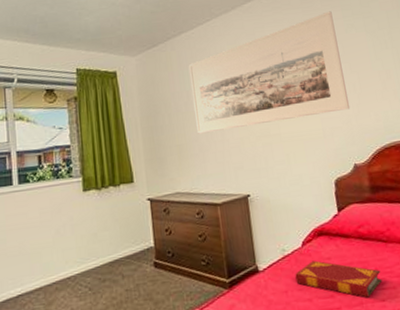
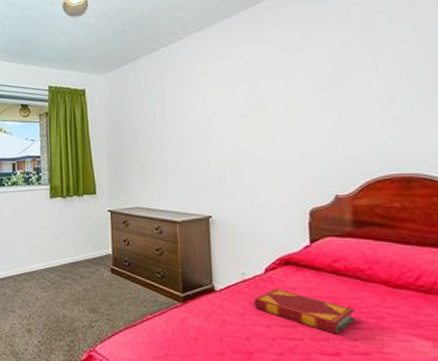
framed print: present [188,11,351,134] -> none [156,26,338,153]

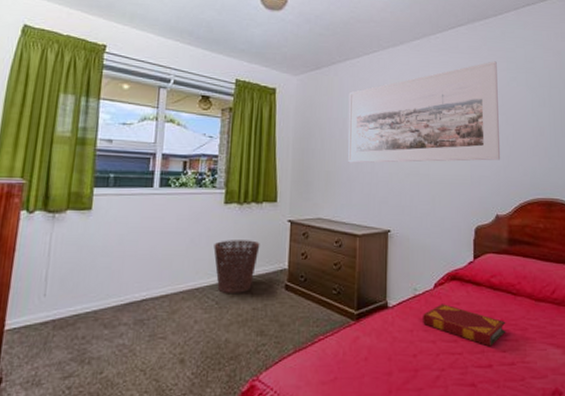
basket: none [45,229,85,276] -> present [213,240,260,293]
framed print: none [156,26,338,153] -> present [348,61,501,163]

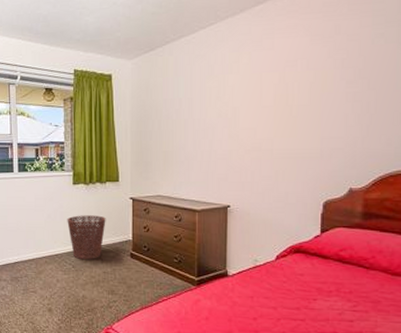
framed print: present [348,61,501,163] -> none [184,17,359,142]
hardback book: present [423,304,506,347] -> none [263,274,355,316]

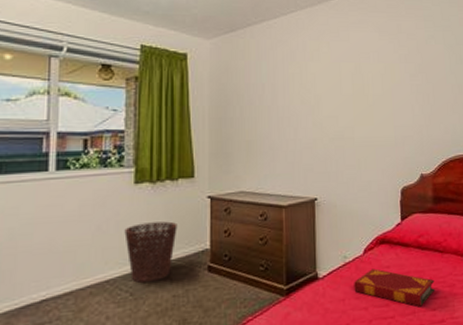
hardback book: none [263,274,355,316] -> present [354,268,435,307]

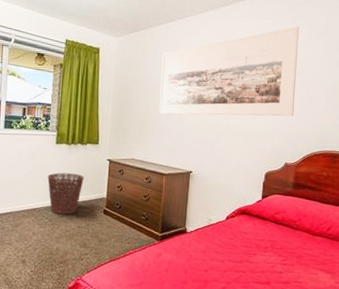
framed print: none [267,19,423,131] -> present [159,26,299,117]
hardback book: present [354,268,435,307] -> none [215,232,285,269]

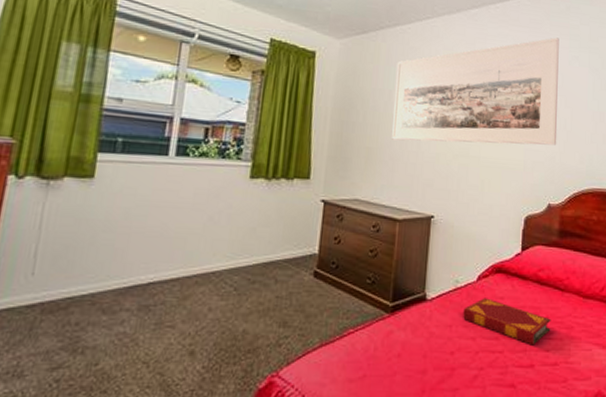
basket: present [47,172,84,214] -> none [235,219,288,279]
hardback book: none [215,232,285,269] -> present [463,298,551,346]

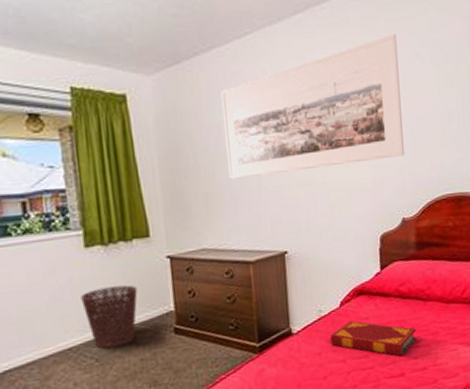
basket: none [235,219,288,279] -> present [81,285,138,349]

